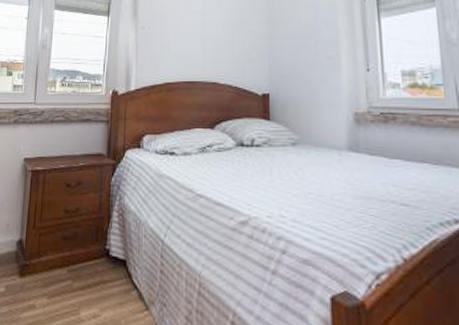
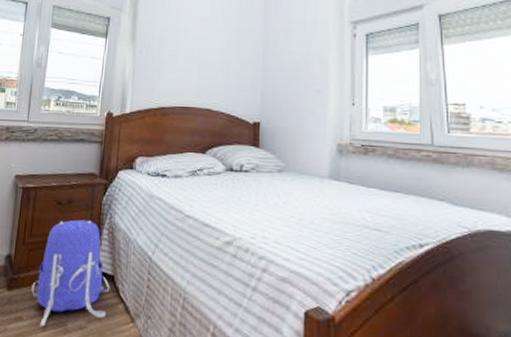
backpack: none [43,202,123,315] -> present [31,219,110,327]

